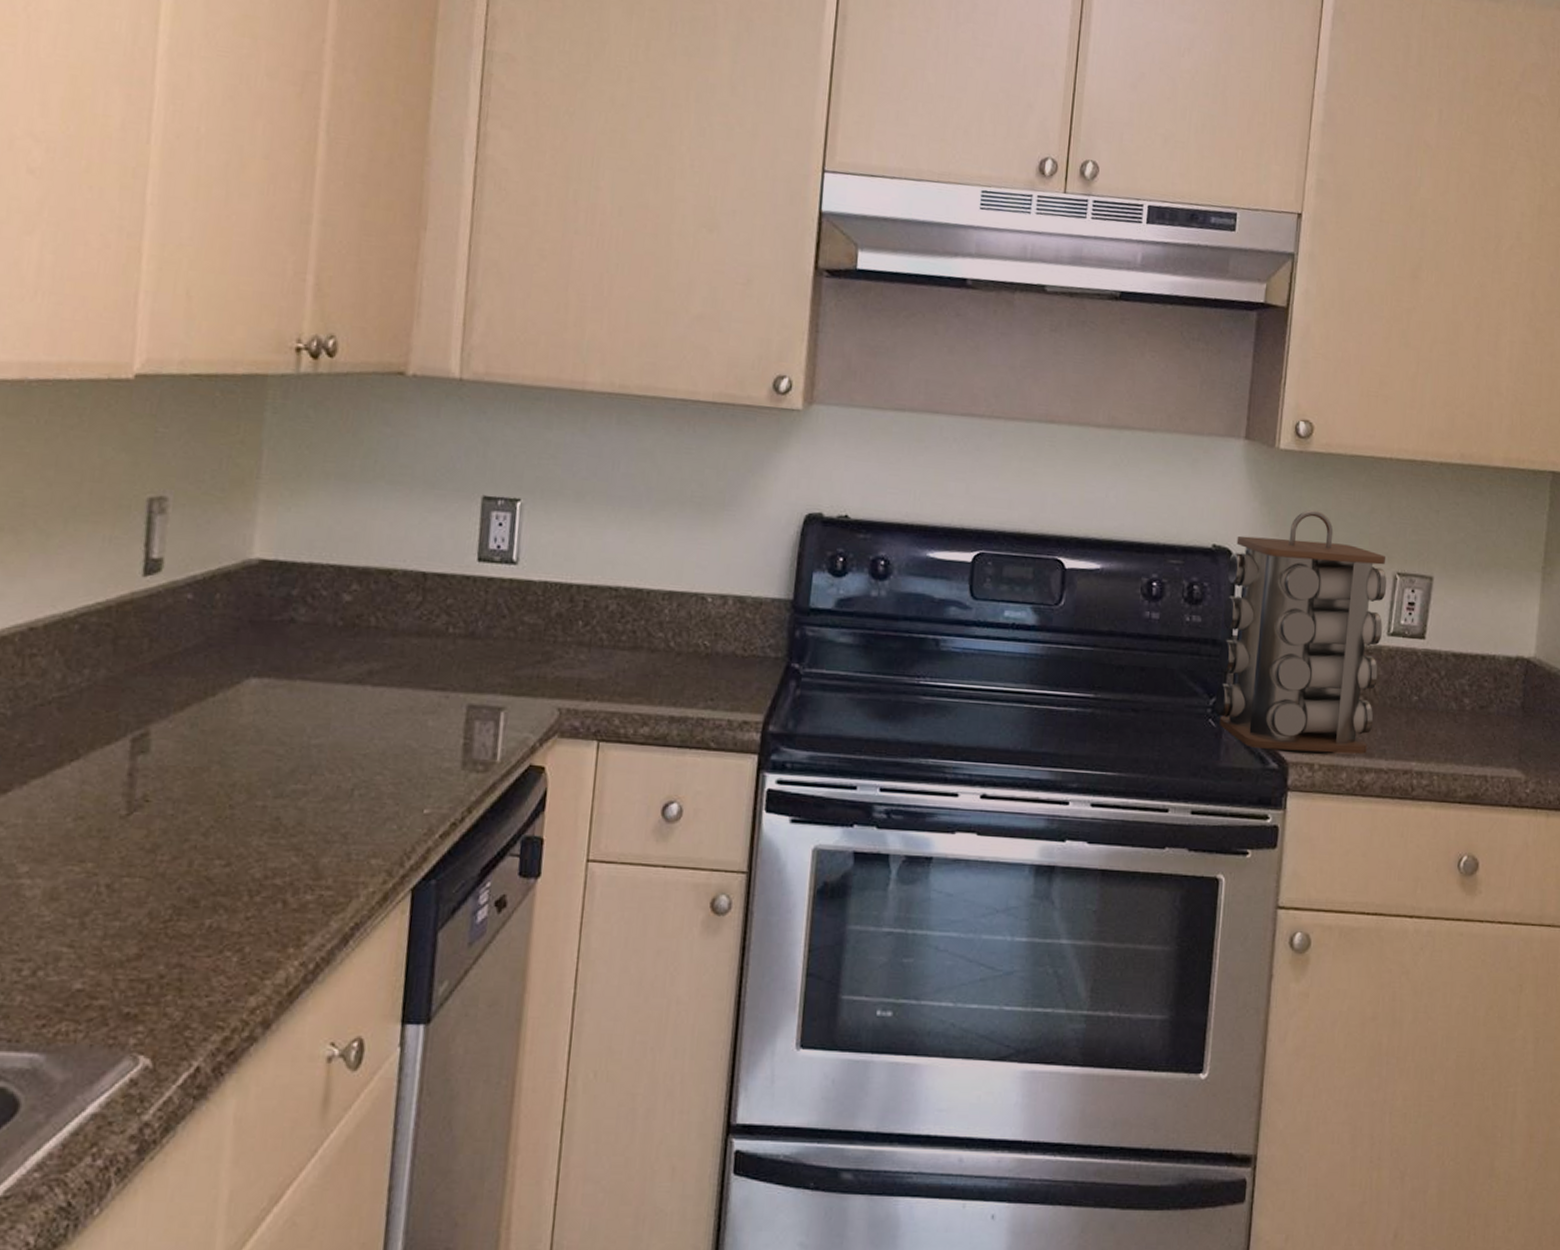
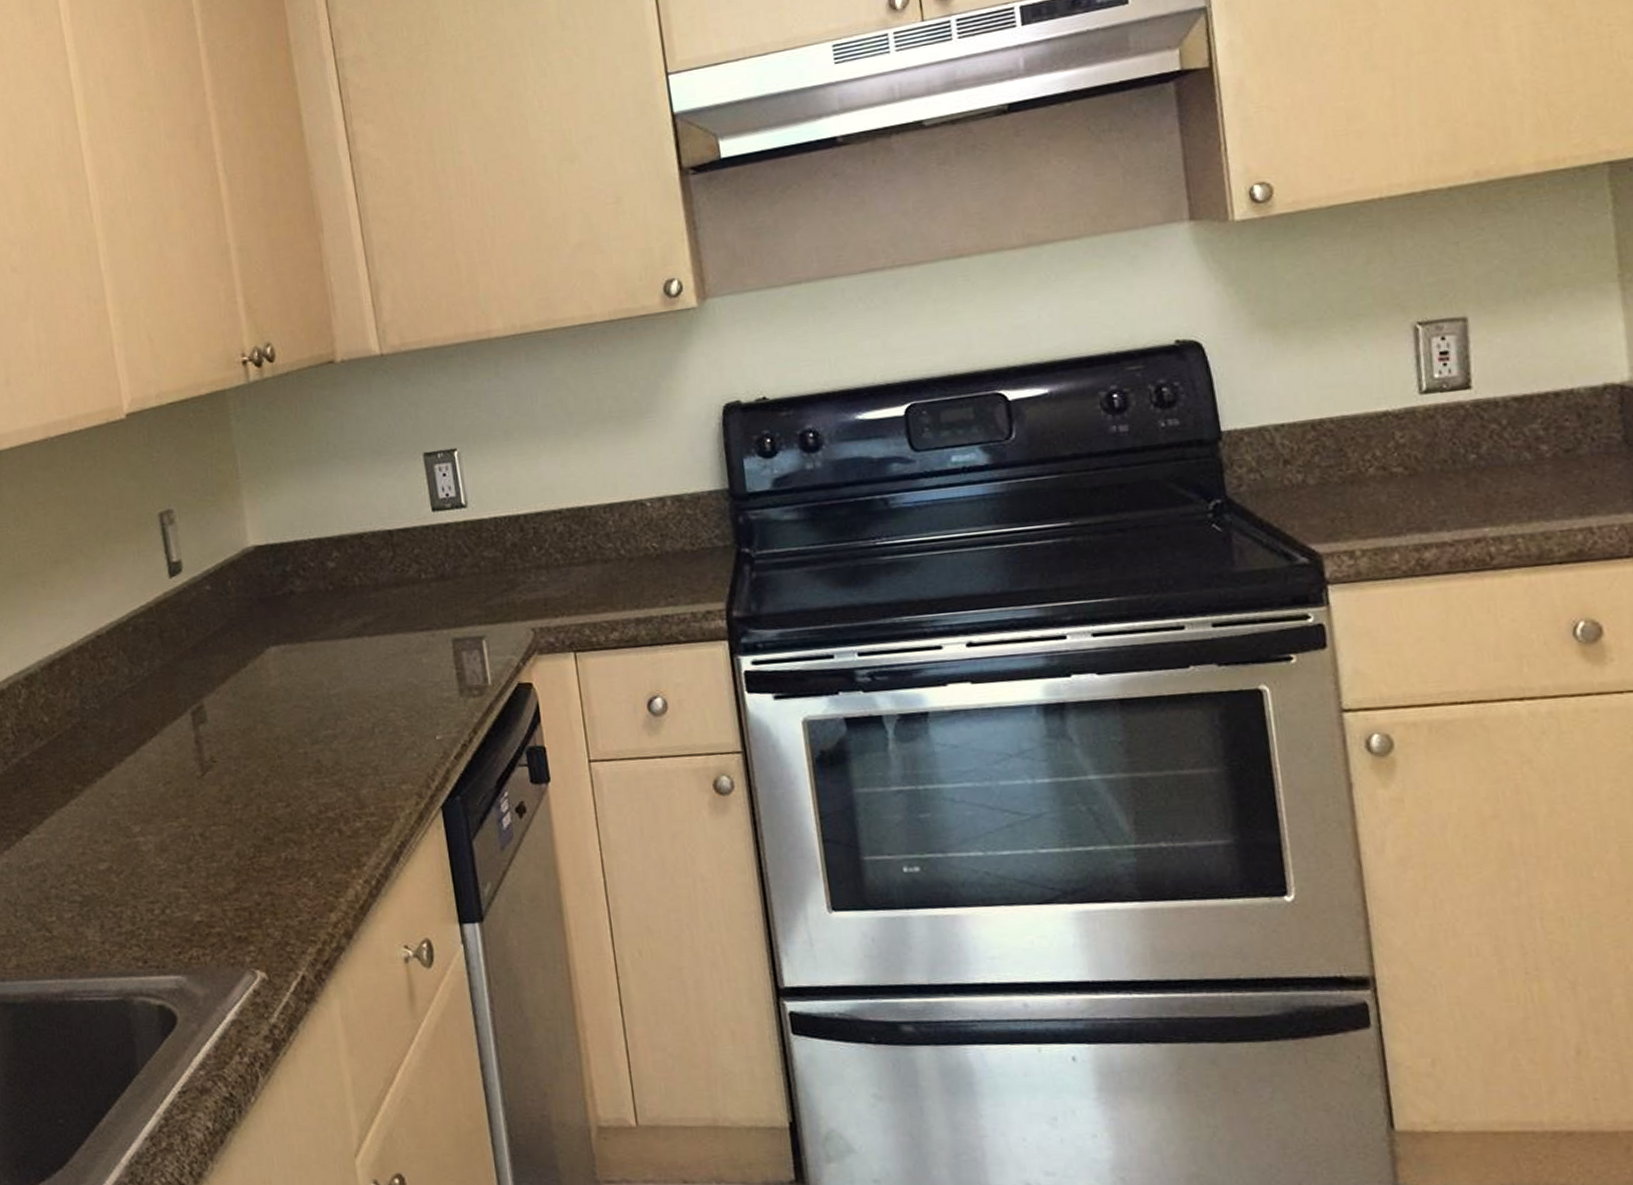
spice rack: present [1214,510,1387,755] -> none [1199,276,1423,546]

